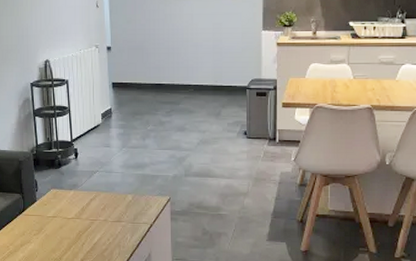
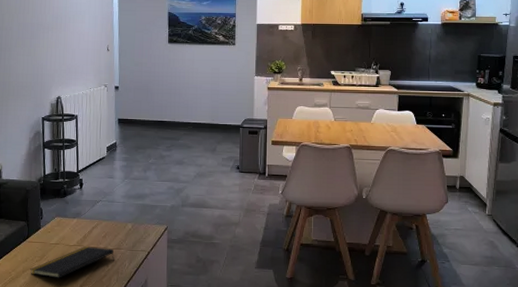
notepad: none [28,219,115,252] -> present [30,246,114,278]

